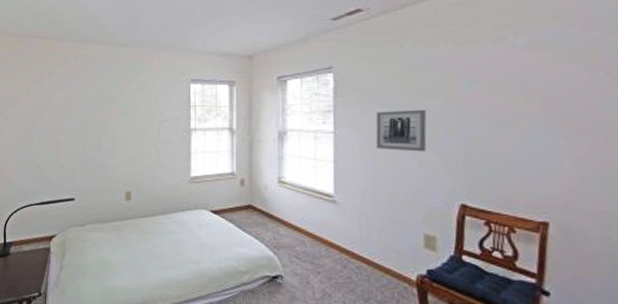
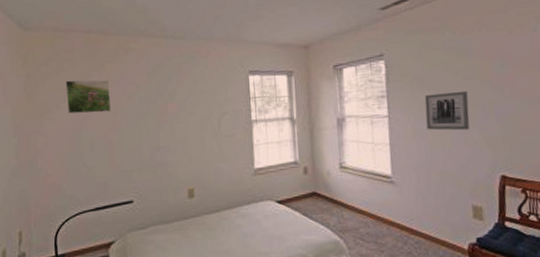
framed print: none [21,82,60,114] -> present [65,80,111,114]

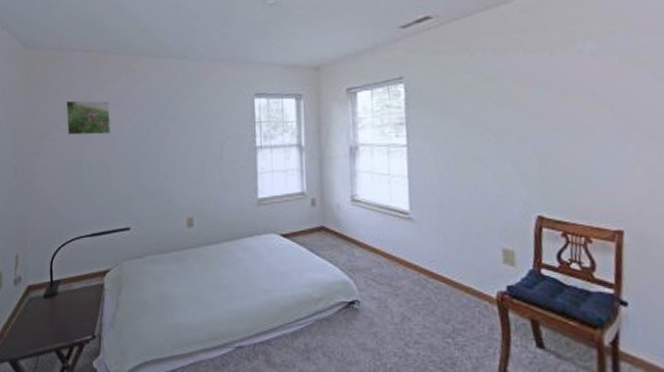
wall art: present [424,90,470,131] -> none [448,119,501,164]

